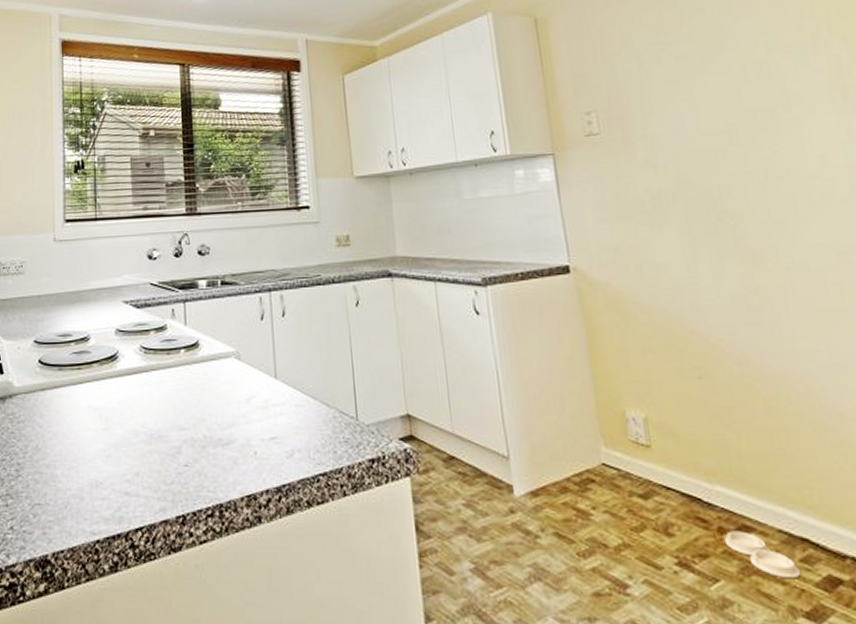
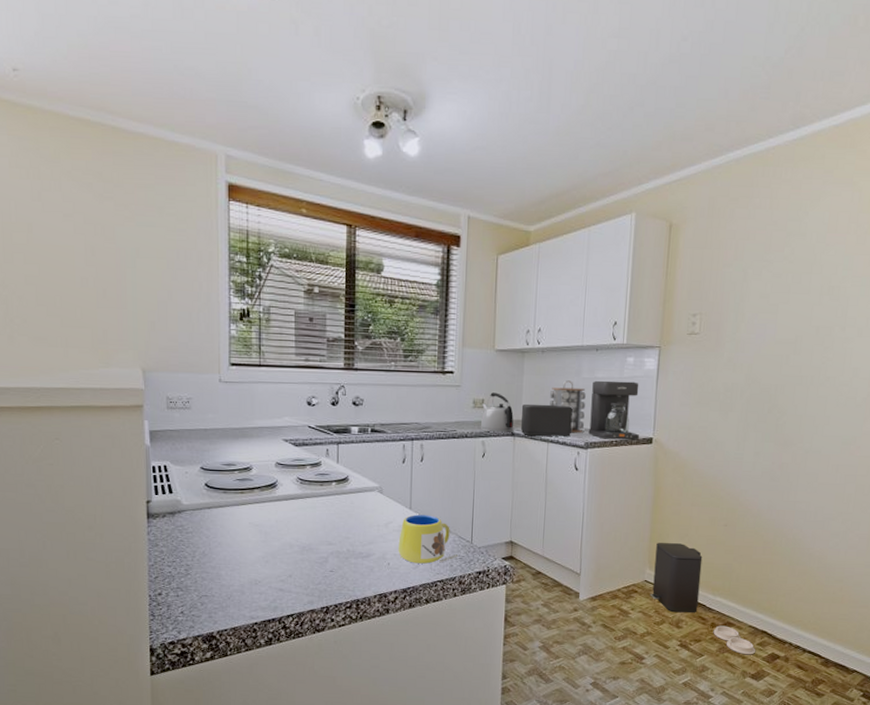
mug: none [265,385,343,451] -> present [398,515,459,564]
kettle: none [347,226,390,275] -> present [480,392,514,433]
toaster: none [395,234,463,276] -> present [520,403,574,437]
spice rack: none [427,204,477,268] -> present [550,380,586,433]
coffee maker: none [478,198,551,272] -> present [588,380,639,440]
pedal bin: none [607,407,692,511] -> present [650,543,703,612]

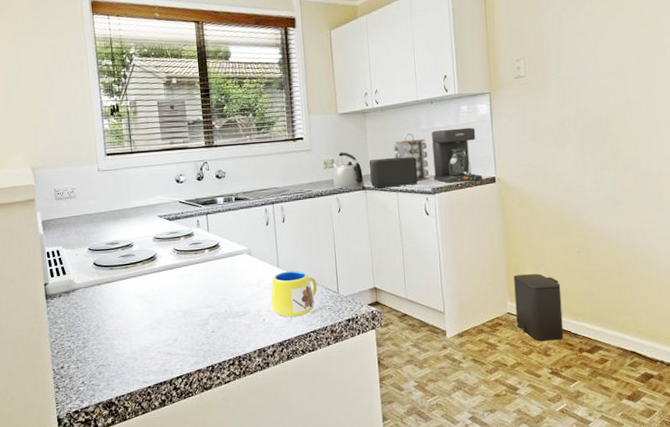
pet bowl: present [713,625,756,655] -> none [582,349,629,377]

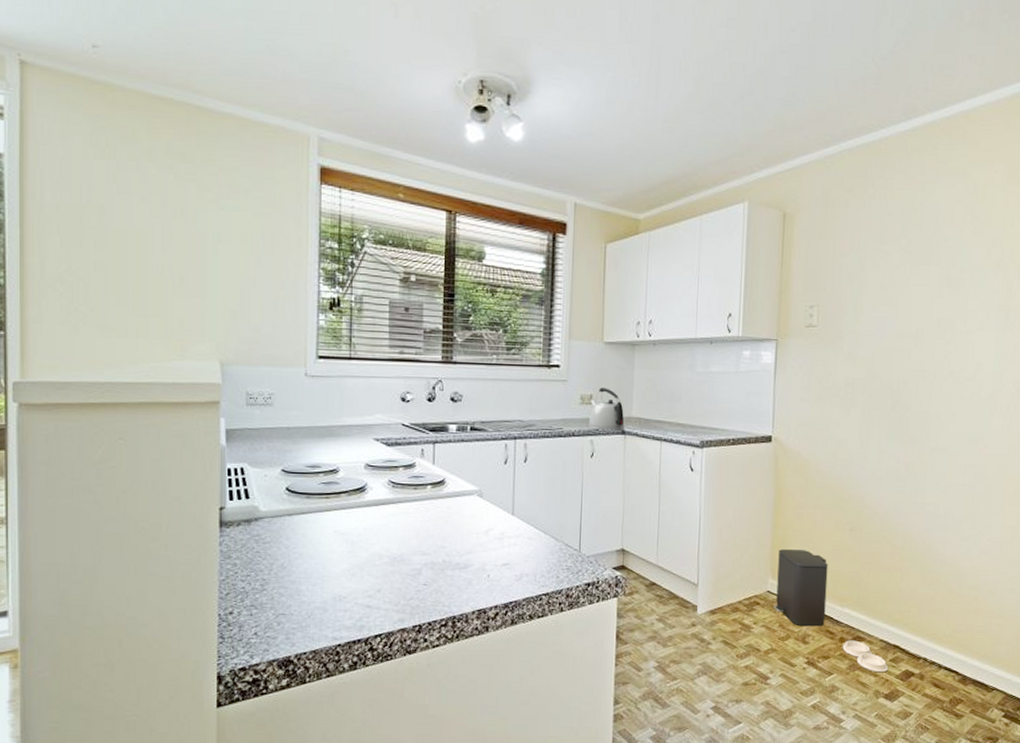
mug: present [270,271,328,317] -> none [499,521,566,575]
toaster: present [368,156,419,189] -> none [631,399,688,435]
spice rack: present [393,133,429,181] -> none [662,375,700,431]
coffee maker: present [432,127,482,184] -> none [703,375,757,439]
pet bowl: none [582,349,629,377] -> present [842,640,889,673]

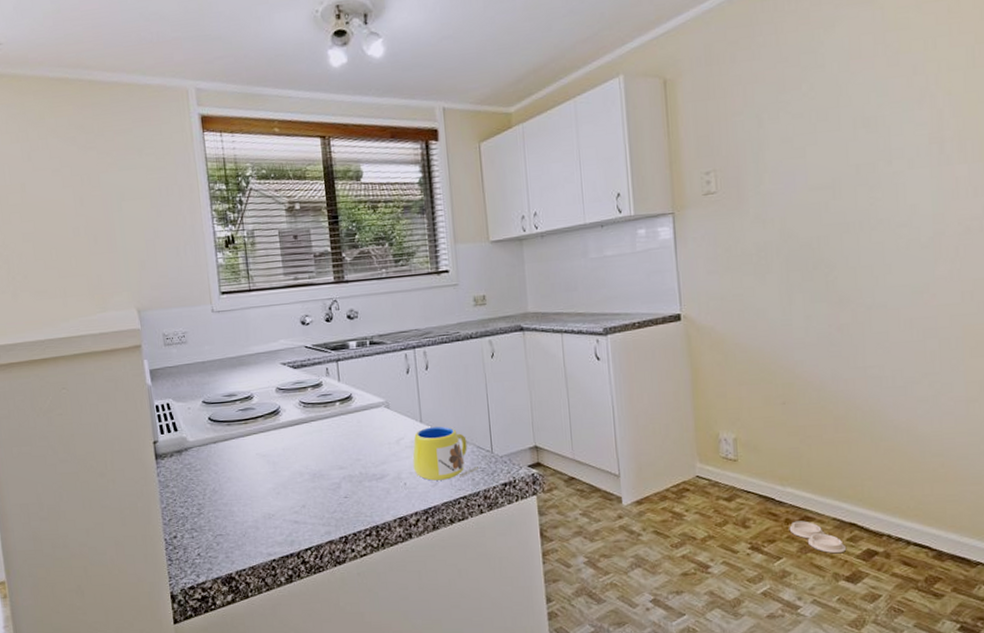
mug: none [499,521,566,575] -> present [412,426,480,481]
kettle: present [588,387,625,431] -> none [484,286,522,331]
pedal bin: present [773,549,828,626] -> none [704,429,766,510]

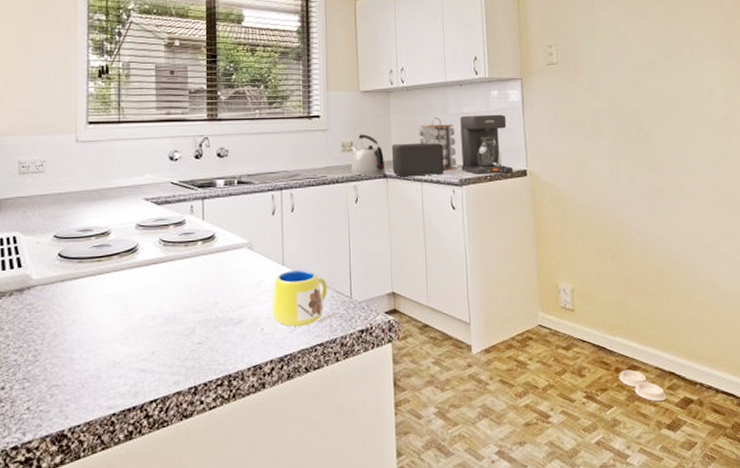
kettle: none [484,286,522,331] -> present [350,134,386,176]
toaster: none [527,290,587,329] -> present [391,142,445,177]
spice rack: none [556,263,600,320] -> present [419,117,456,171]
coffee maker: none [602,255,664,322] -> present [460,114,513,175]

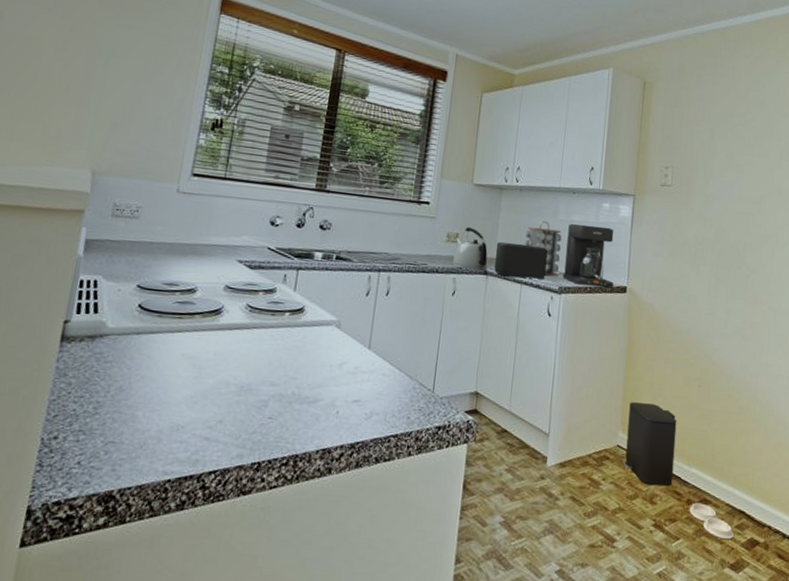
mug: present [272,270,338,327] -> none [350,355,418,414]
pedal bin: none [545,280,599,358] -> present [622,402,677,486]

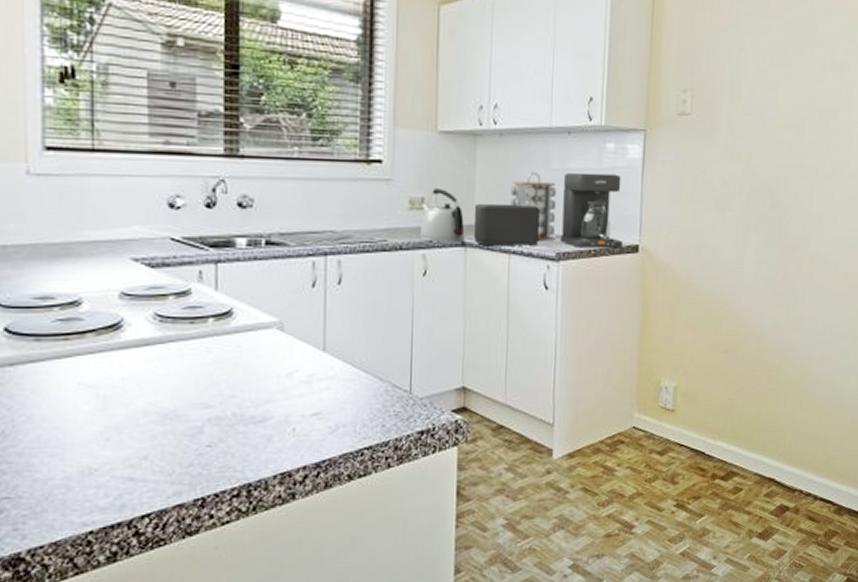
pedal bin: present [622,402,677,486] -> none [639,377,700,464]
pet bowl: present [689,502,735,540] -> none [714,476,763,510]

